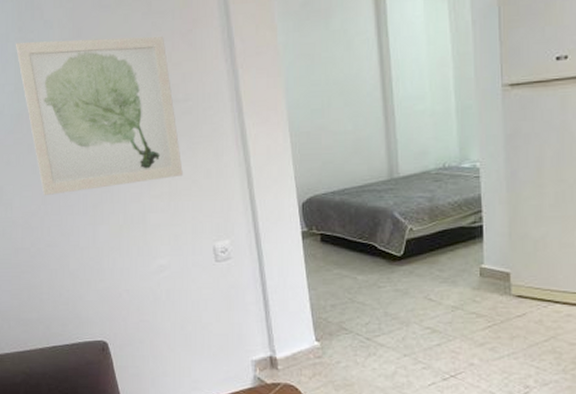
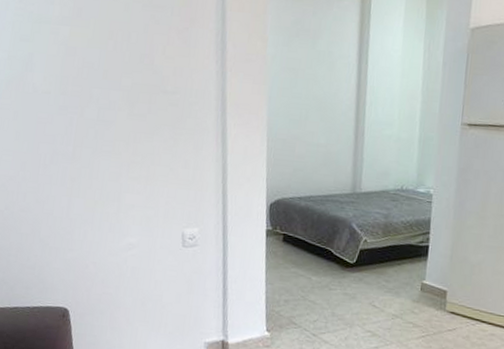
wall art: present [15,36,183,195] -> none [14,12,163,163]

